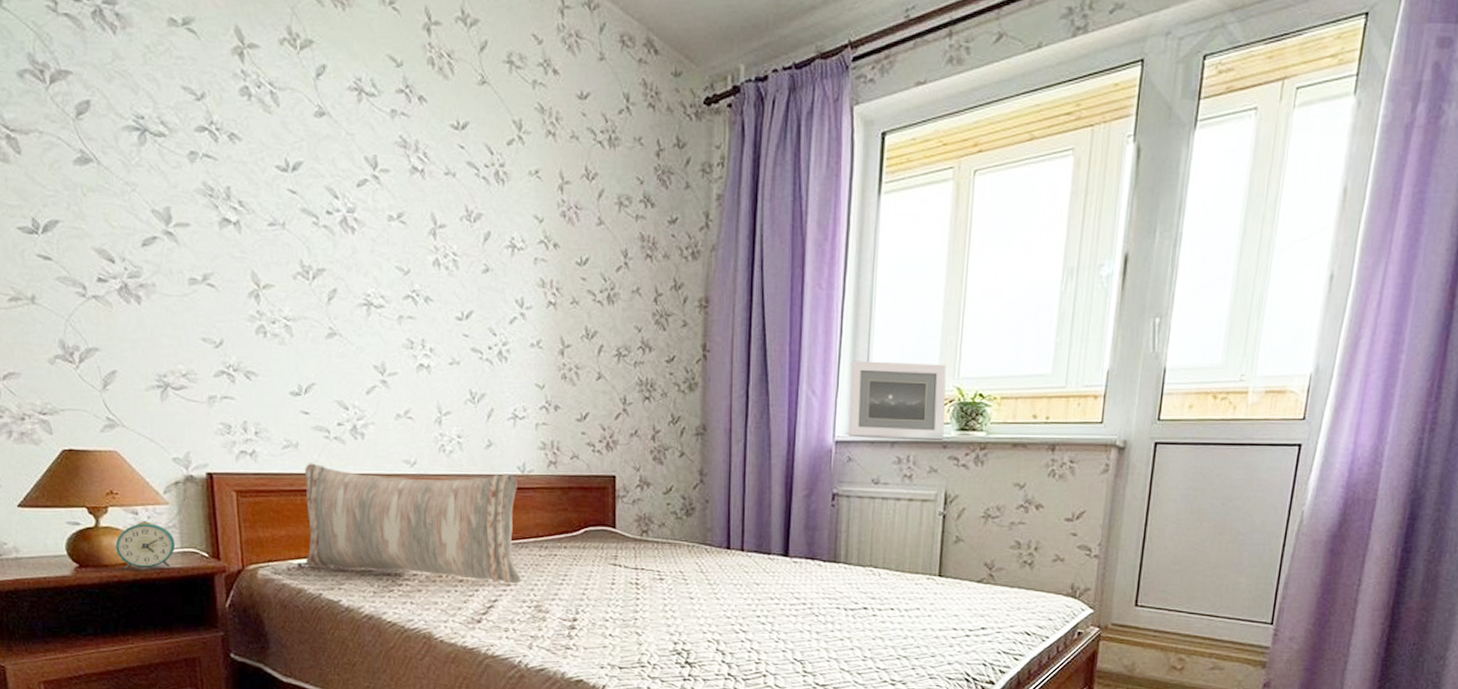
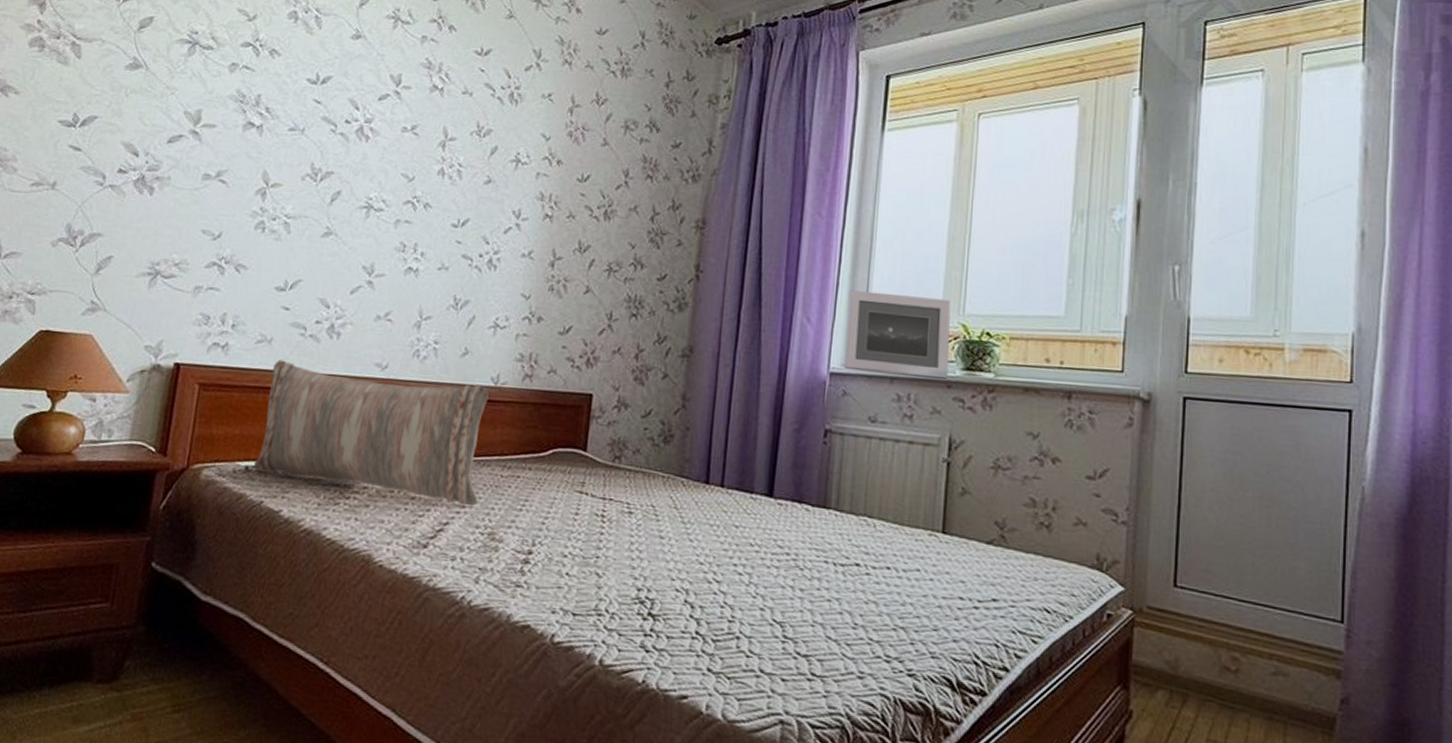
alarm clock: present [115,521,176,570] -> none [63,409,126,461]

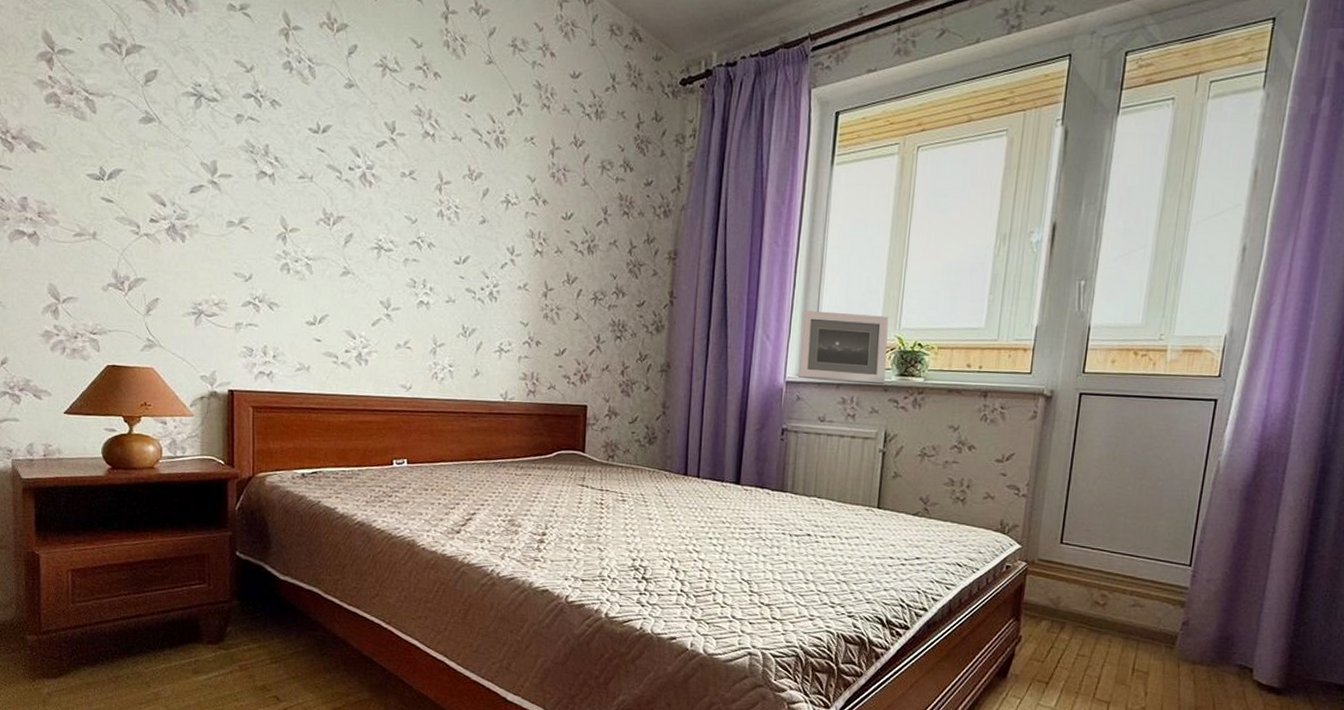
pillow: present [253,359,489,507] -> none [308,384,499,500]

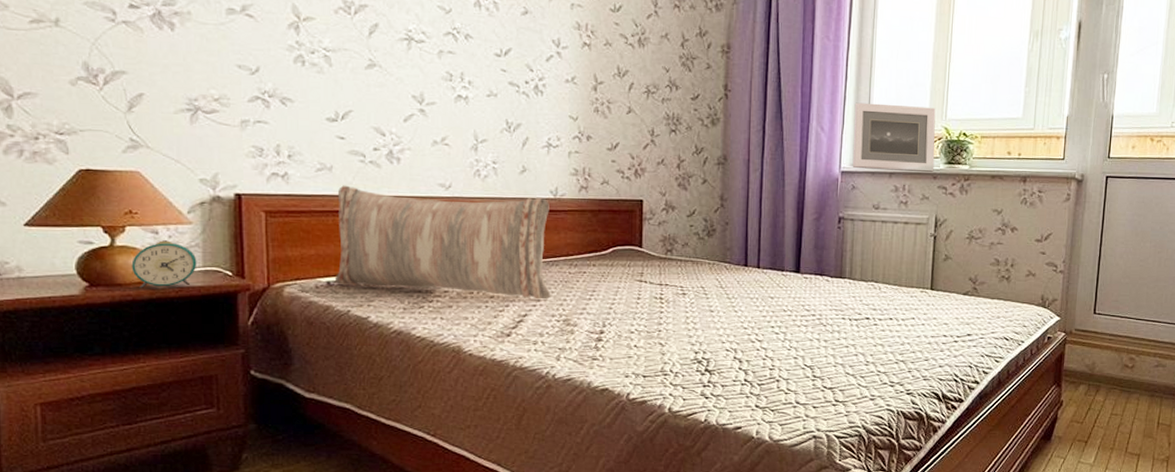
alarm clock: none [145,430,196,473] -> present [131,240,197,289]
pillow: none [308,384,499,500] -> present [334,185,551,300]

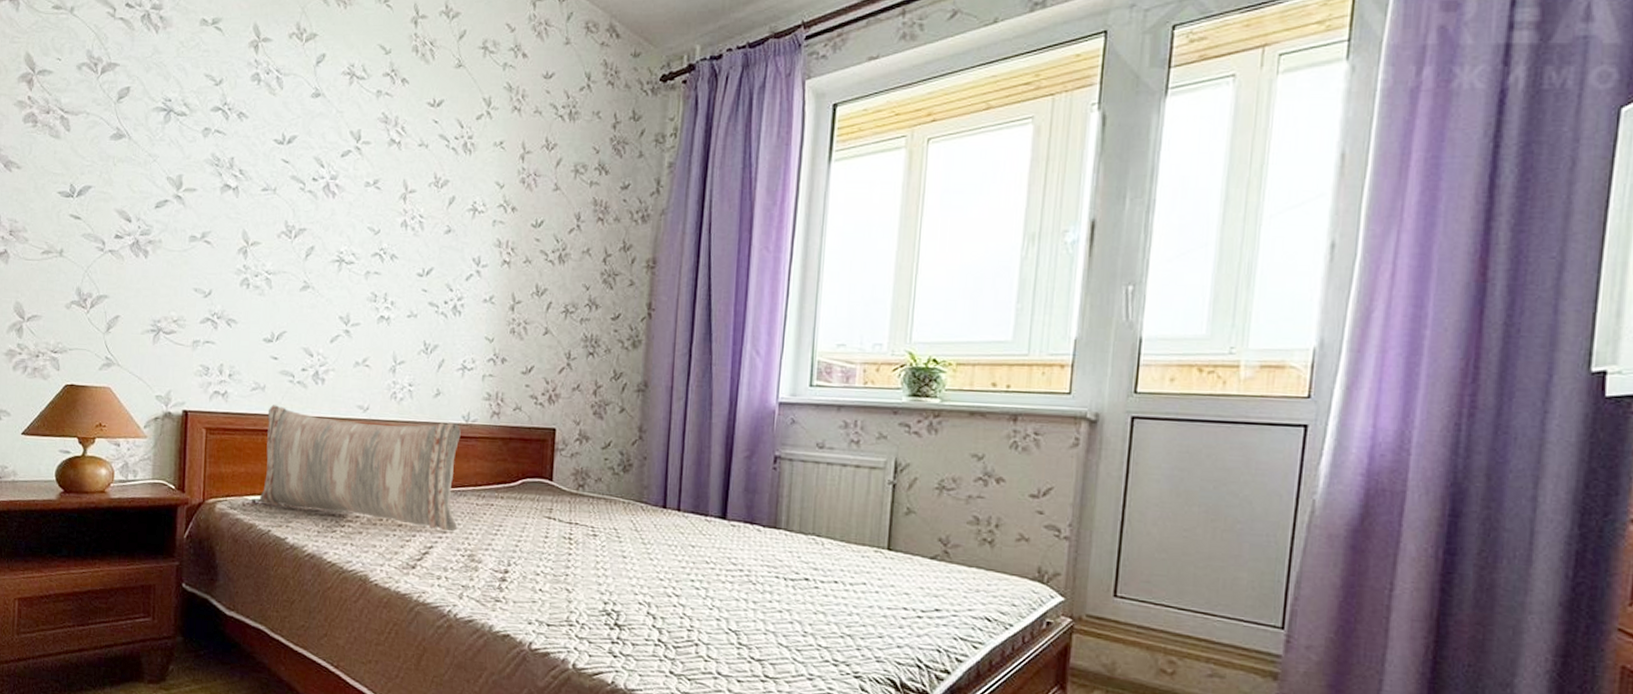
alarm clock: present [131,240,197,289] -> none [97,452,148,498]
picture frame: present [852,102,936,173] -> none [792,322,898,407]

